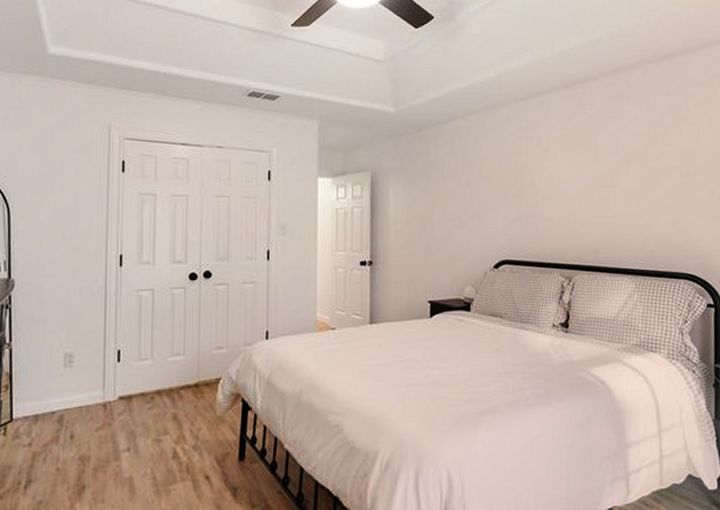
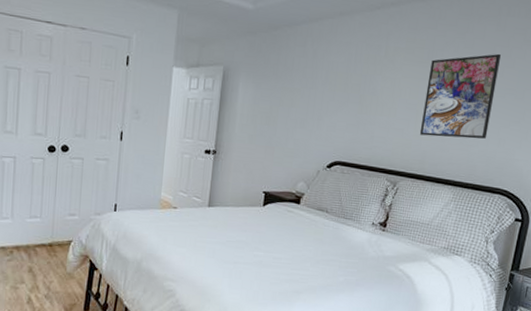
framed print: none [586,133,659,224] -> present [419,53,501,139]

